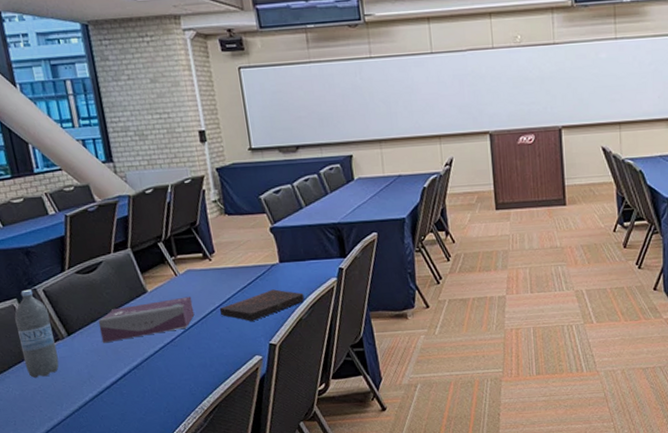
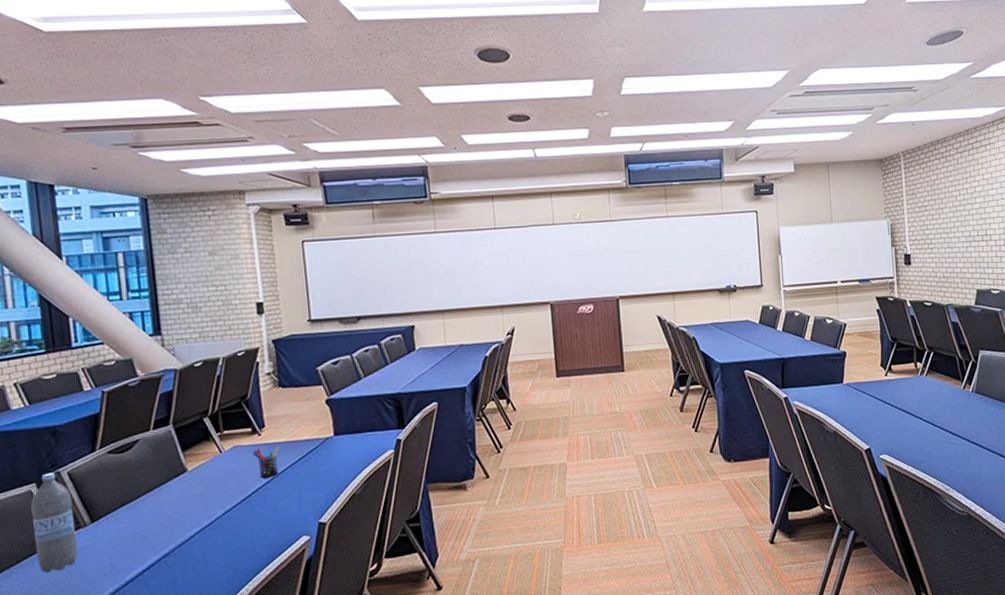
tissue box: present [98,296,195,343] -> none [128,474,238,530]
pen holder: none [205,270,230,301] -> present [253,445,280,478]
book: present [219,289,305,321] -> none [266,464,359,499]

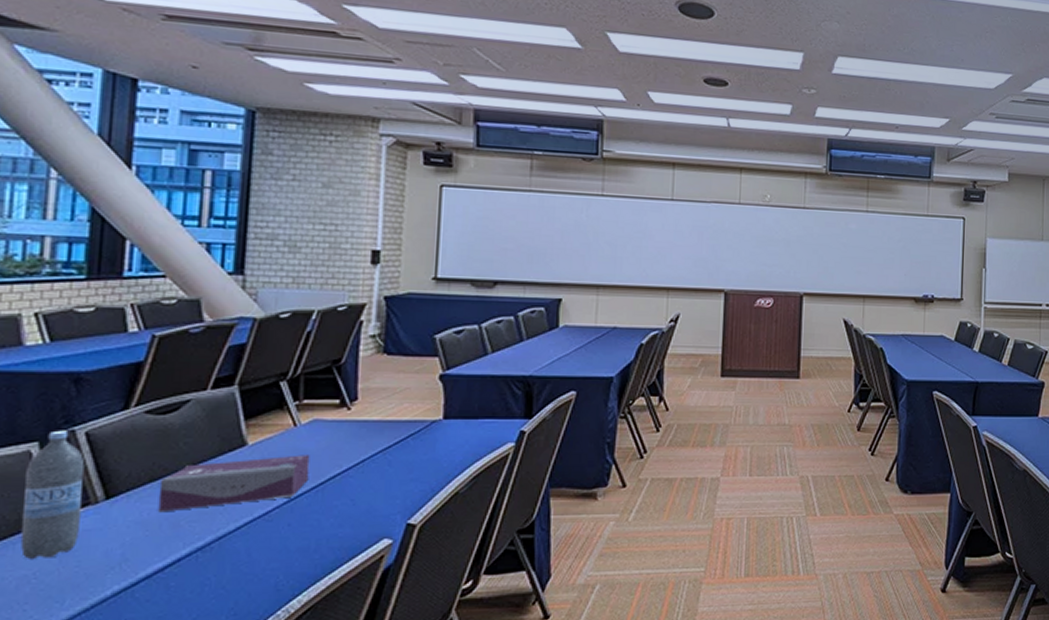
tissue box: none [128,474,238,530] -> present [157,455,310,513]
pen holder: present [253,445,280,478] -> none [337,424,372,462]

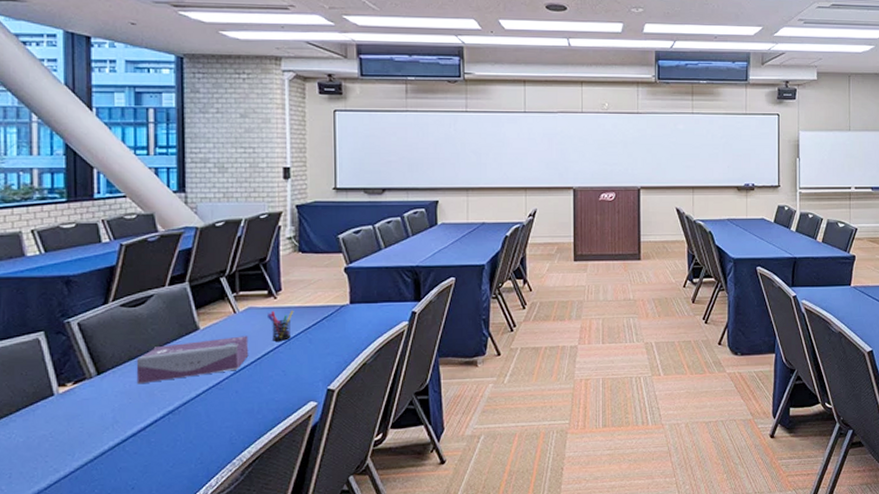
water bottle: present [20,430,85,561] -> none [37,322,81,423]
pen holder: none [337,424,372,462] -> present [268,310,294,341]

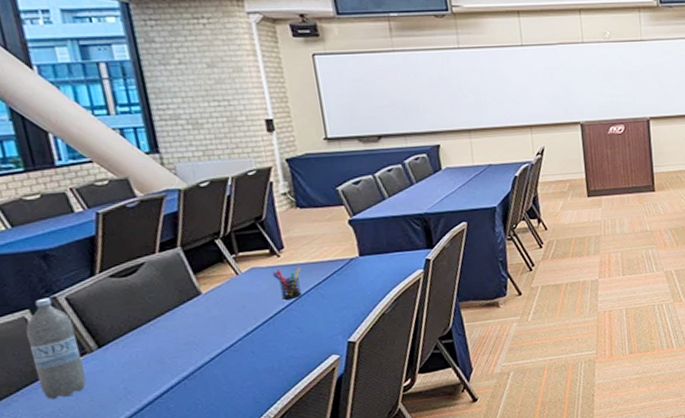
water bottle: none [37,322,81,423] -> present [26,297,86,400]
tissue box: present [136,336,249,384] -> none [138,296,260,354]

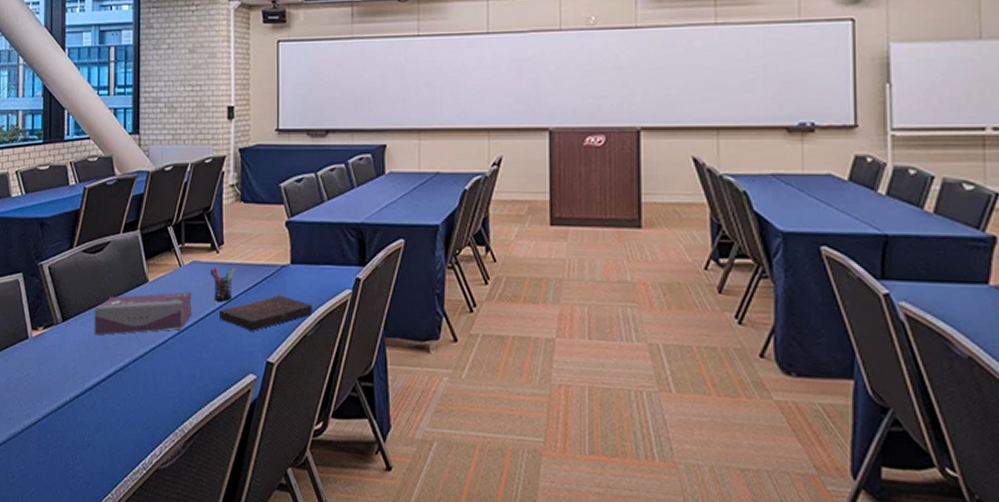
water bottle: present [26,297,86,400] -> none [16,264,50,366]
tissue box: none [138,296,260,354] -> present [94,292,192,336]
book: none [289,284,388,319] -> present [218,295,313,331]

